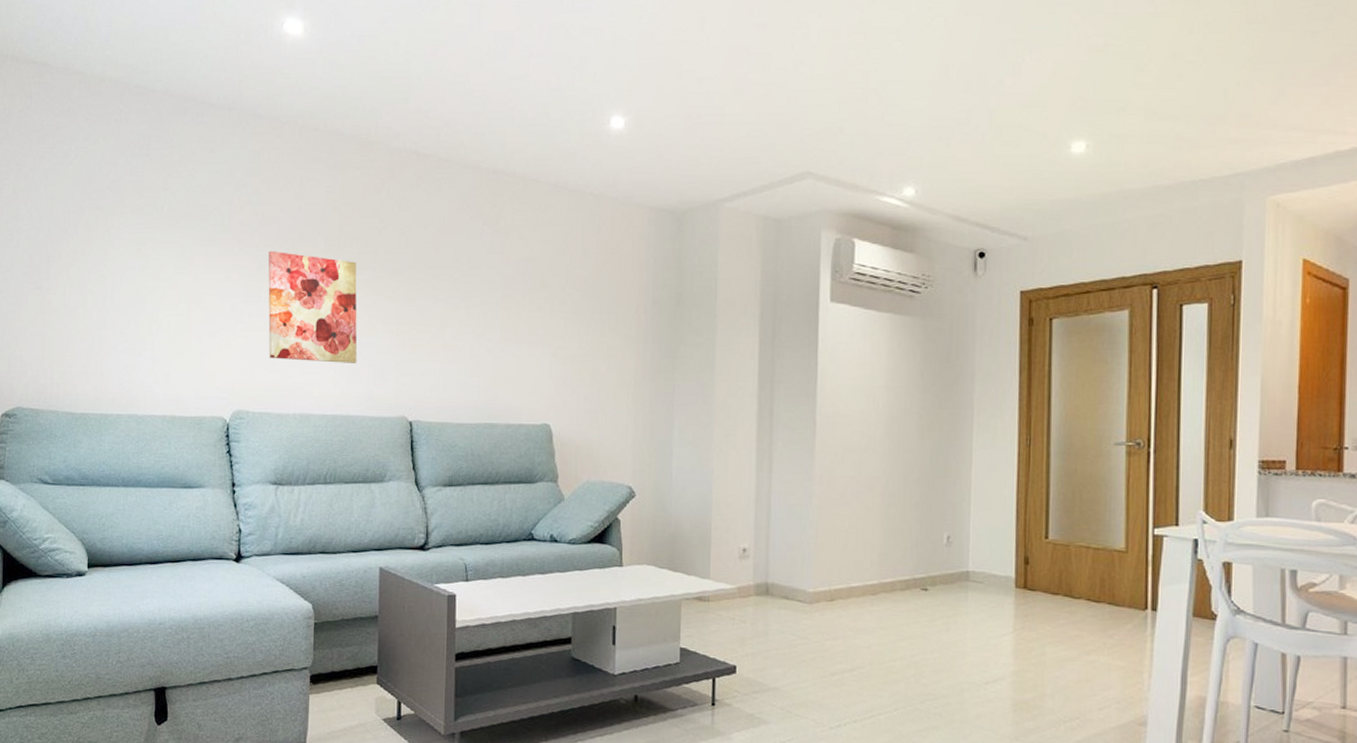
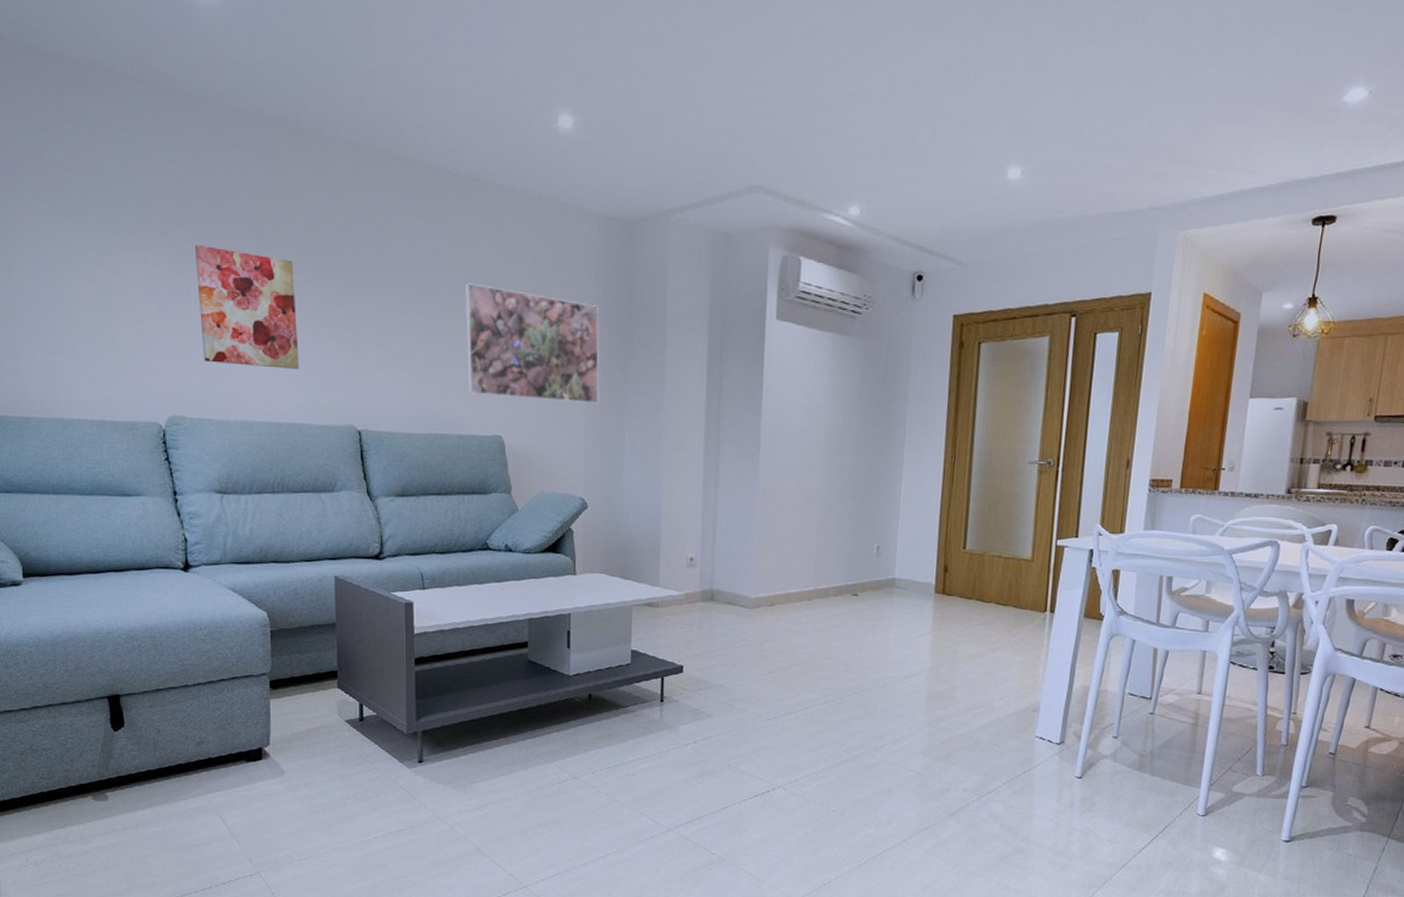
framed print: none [516,276,649,390] -> present [465,283,599,404]

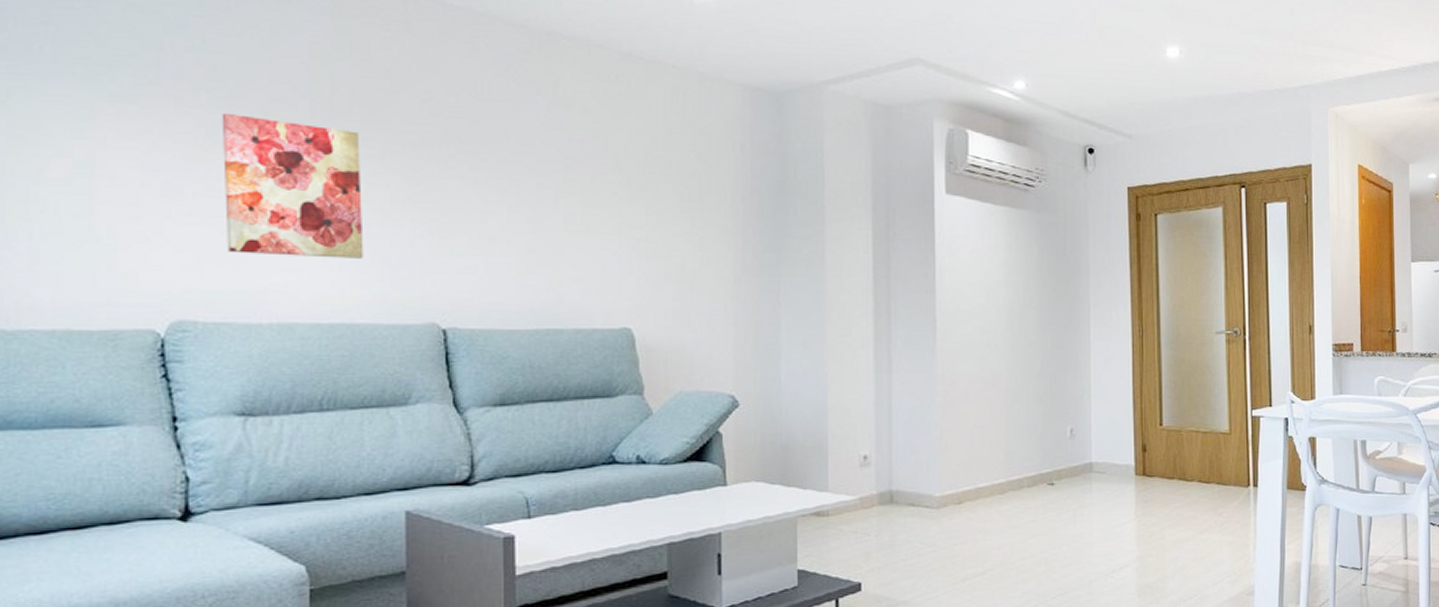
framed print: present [465,283,599,404] -> none [584,157,749,288]

